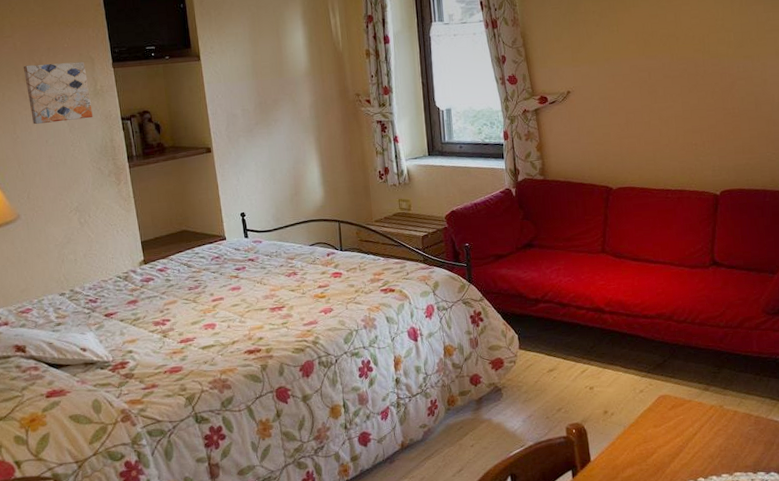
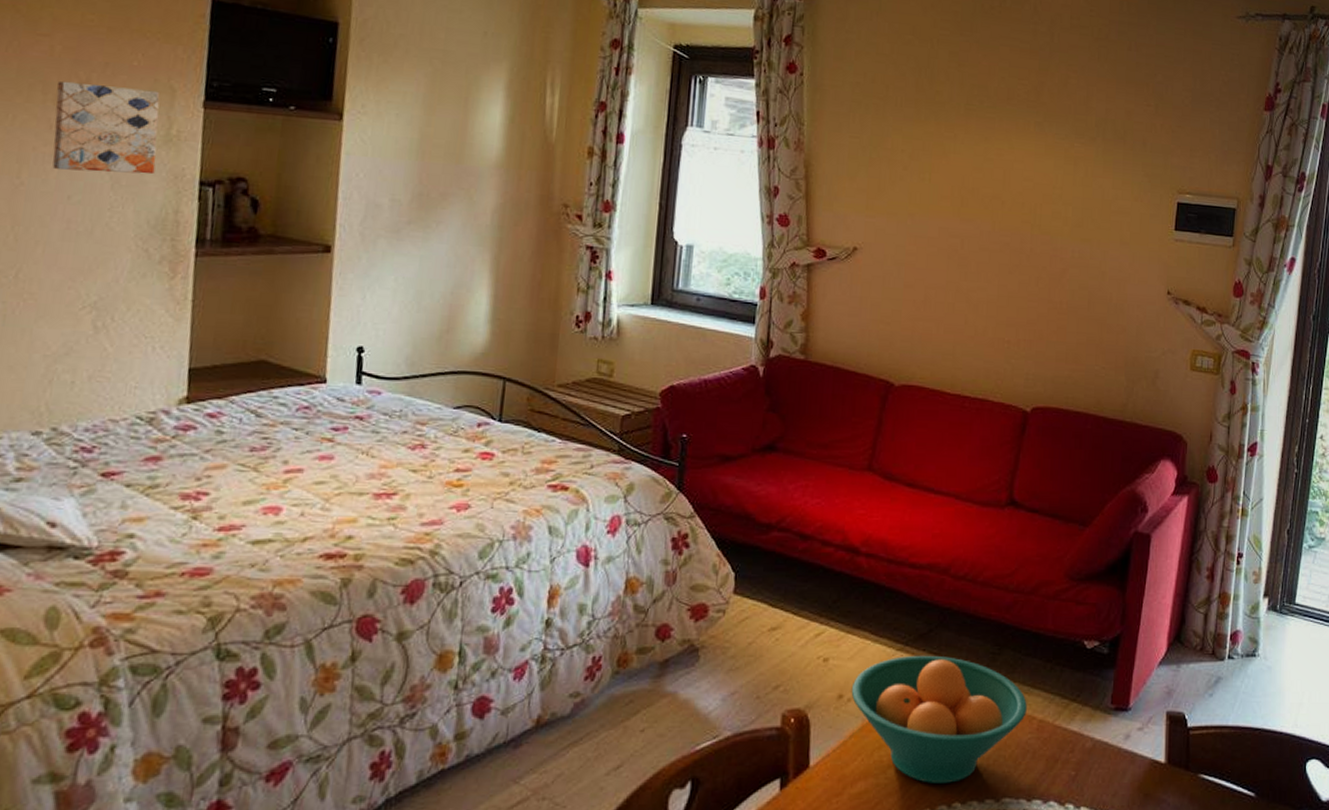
fruit bowl: none [612,378,745,466] -> present [851,655,1027,783]

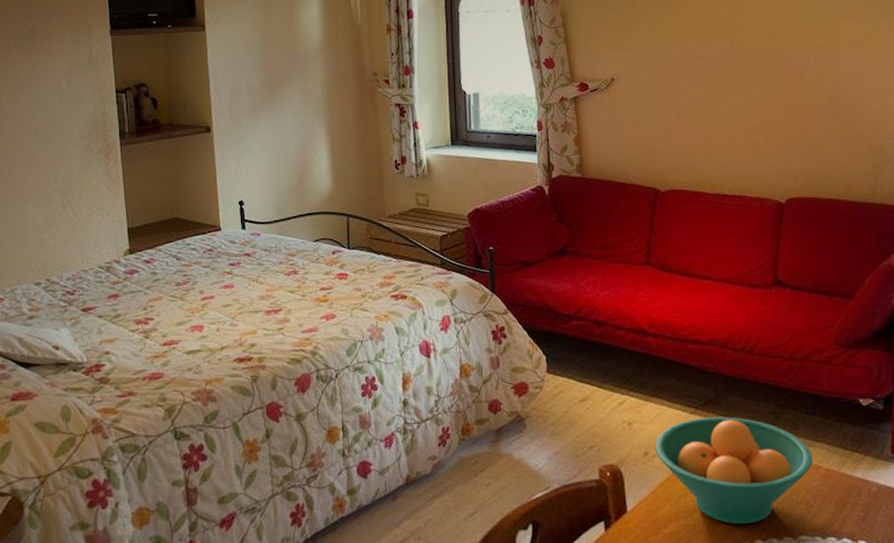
wall art: present [52,80,160,175] -> none [16,27,85,94]

